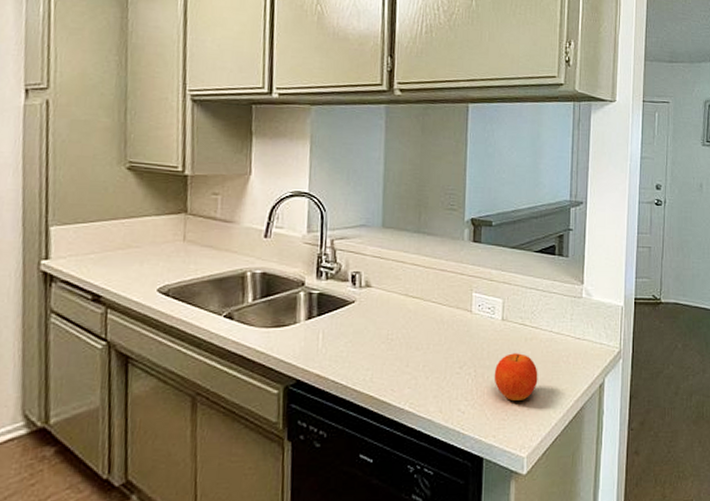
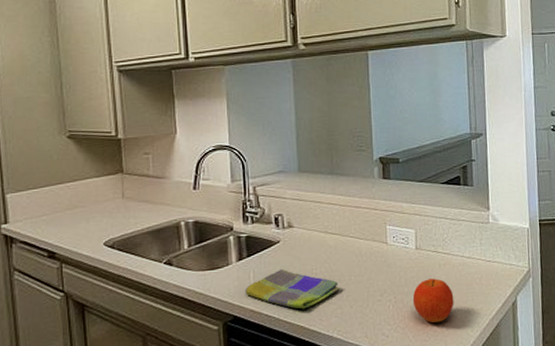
dish towel: none [312,331,416,377] -> present [245,269,340,309]

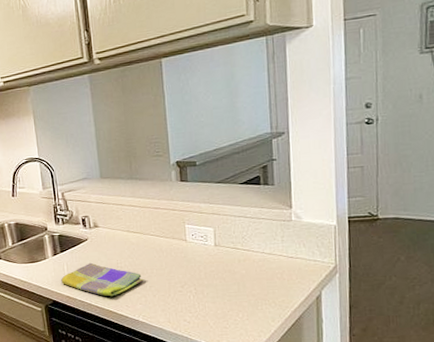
fruit: present [412,278,454,323] -> none [212,273,255,312]

